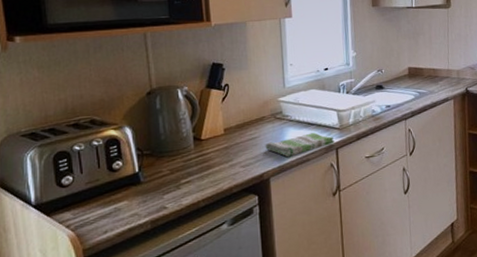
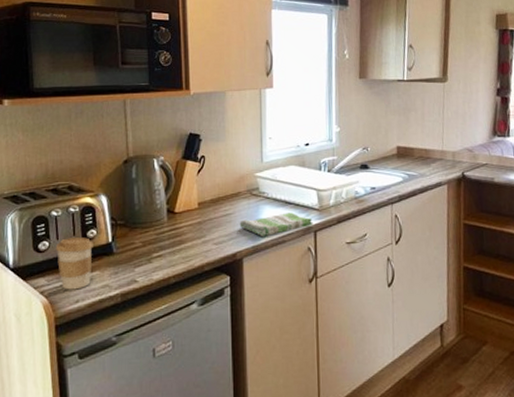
coffee cup: none [80,169,120,222] -> present [55,237,93,290]

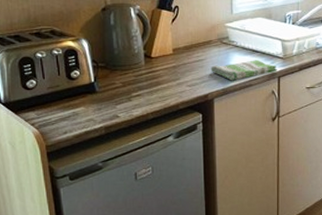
coffee cup: present [55,237,93,290] -> none [42,77,77,123]

